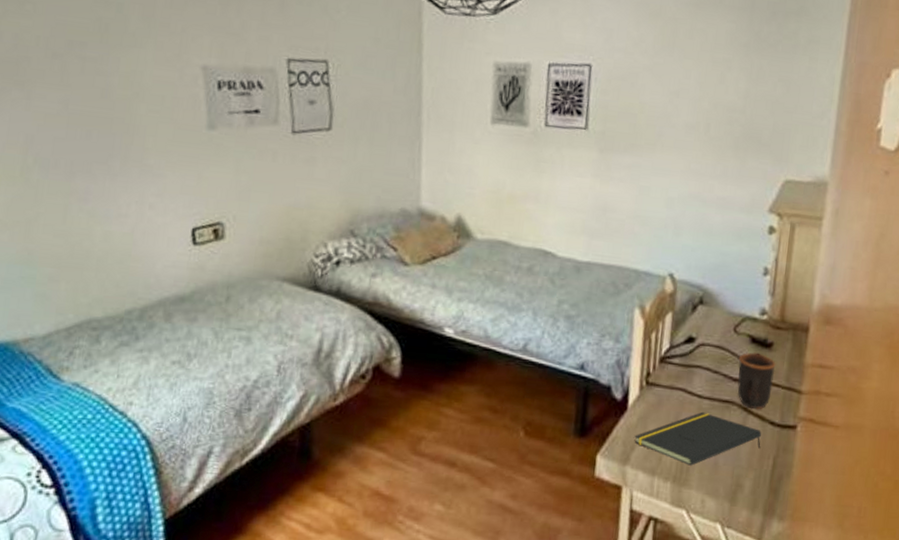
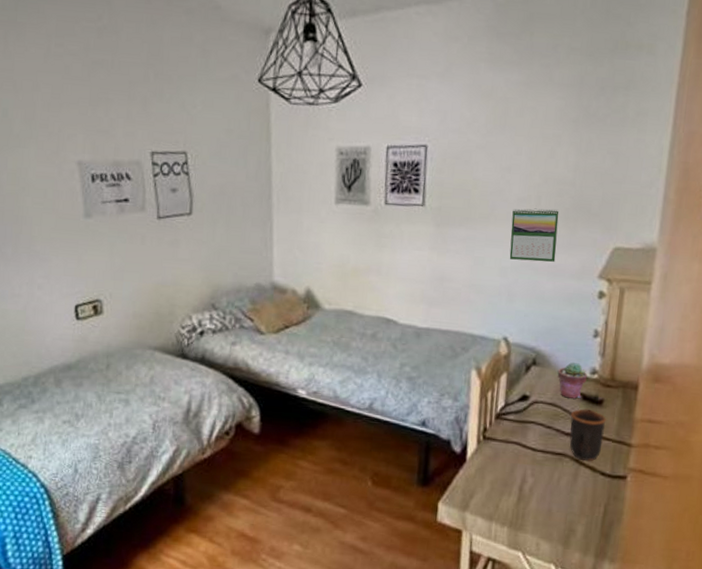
notepad: present [634,412,761,466] -> none [473,464,593,512]
calendar: none [676,136,729,194] -> present [509,208,559,262]
potted succulent: none [725,302,756,341] -> present [557,362,587,399]

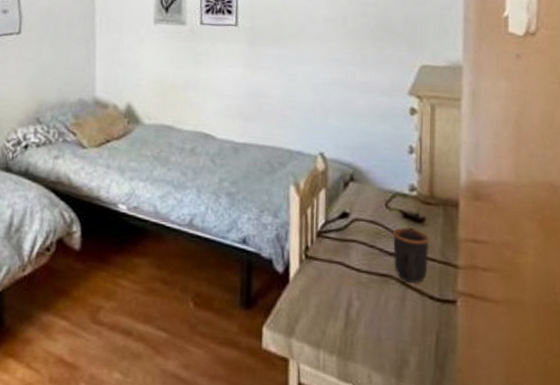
calendar: present [509,208,559,262] -> none [320,28,366,79]
potted succulent: present [557,362,587,399] -> none [376,179,406,217]

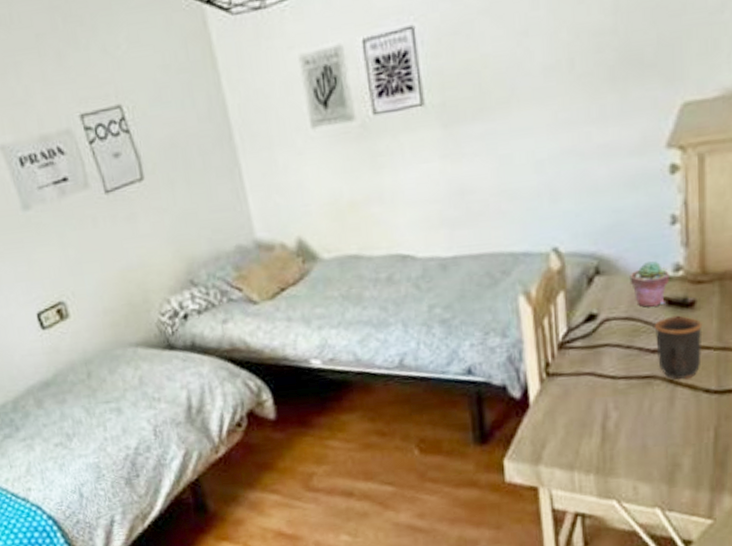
potted succulent: none [376,179,406,217] -> present [629,261,669,307]

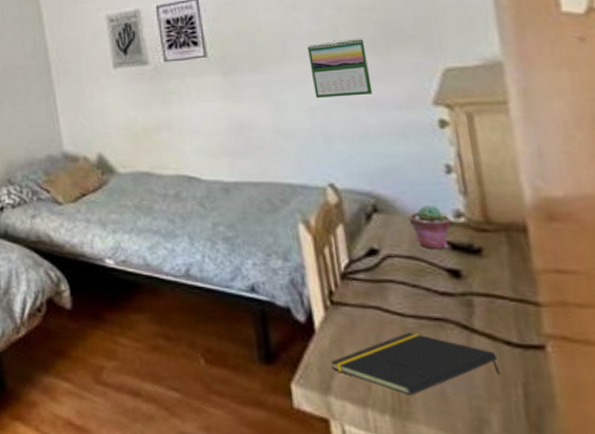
calendar: none [539,70,606,149] -> present [307,38,373,98]
notepad: none [543,394,697,453] -> present [331,333,501,396]
mug: present [654,315,703,379] -> none [439,260,497,327]

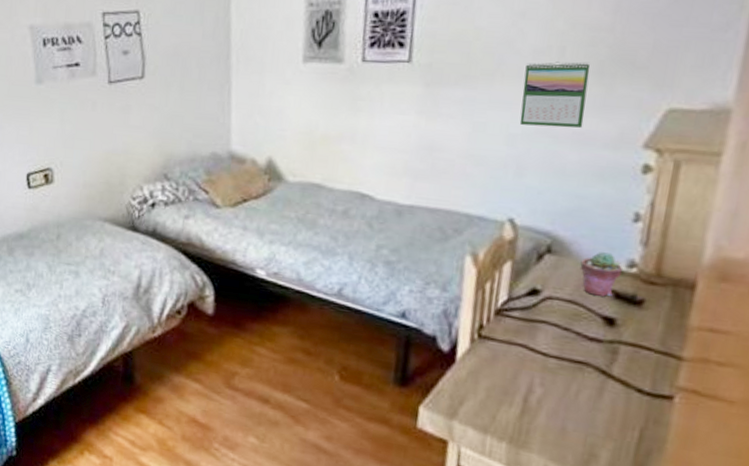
notepad: present [331,333,501,396] -> none [463,372,625,428]

